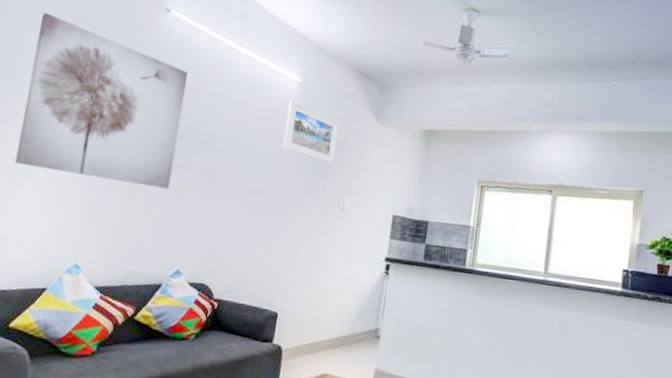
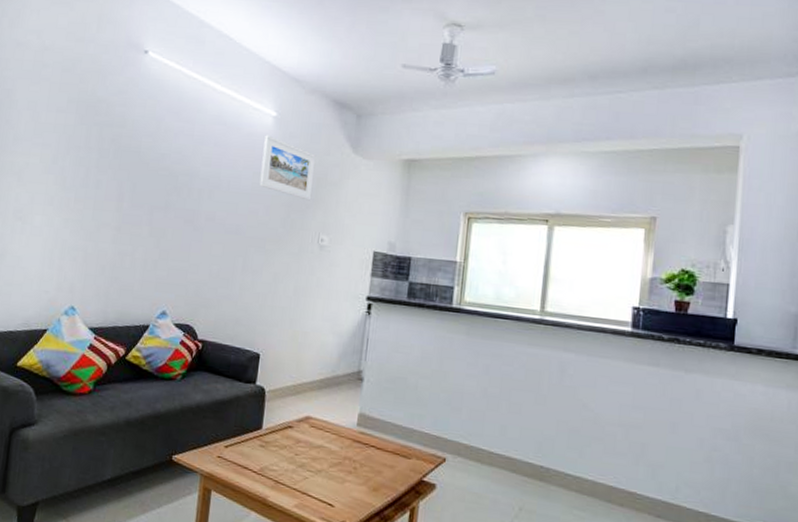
wall art: present [15,13,189,189] -> none [16,64,167,231]

